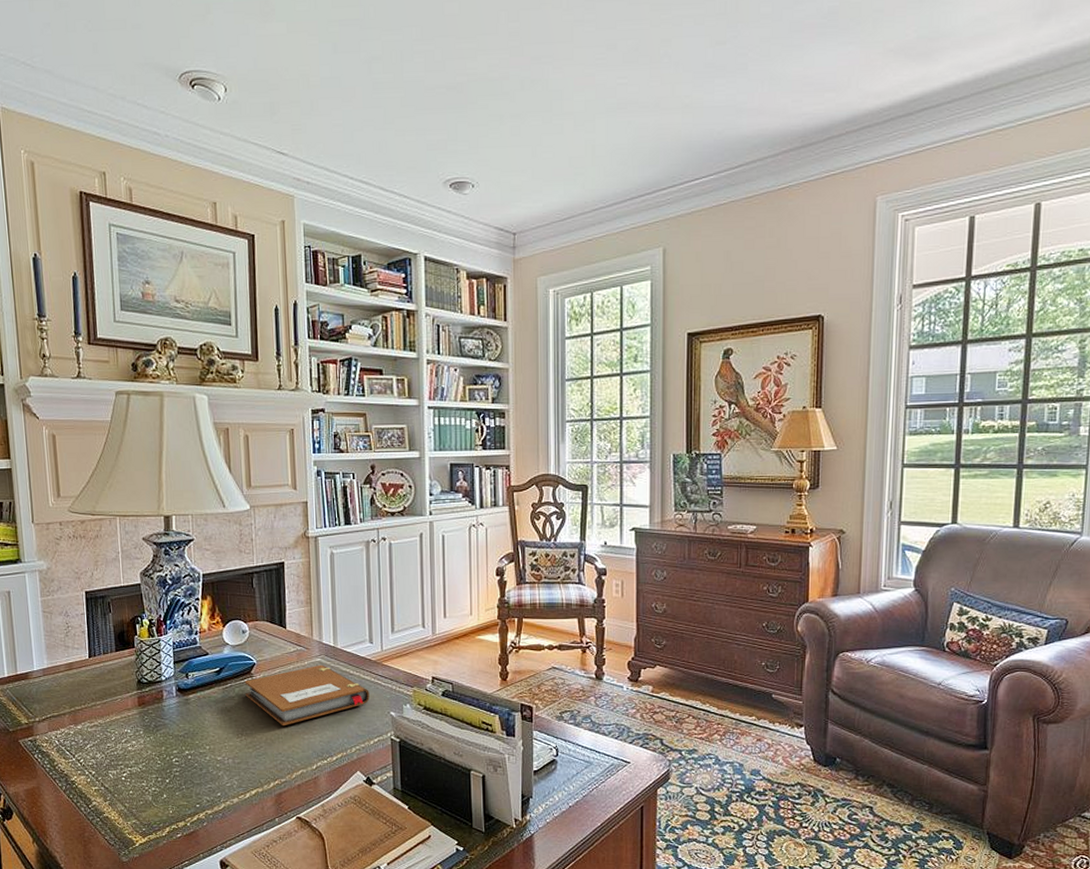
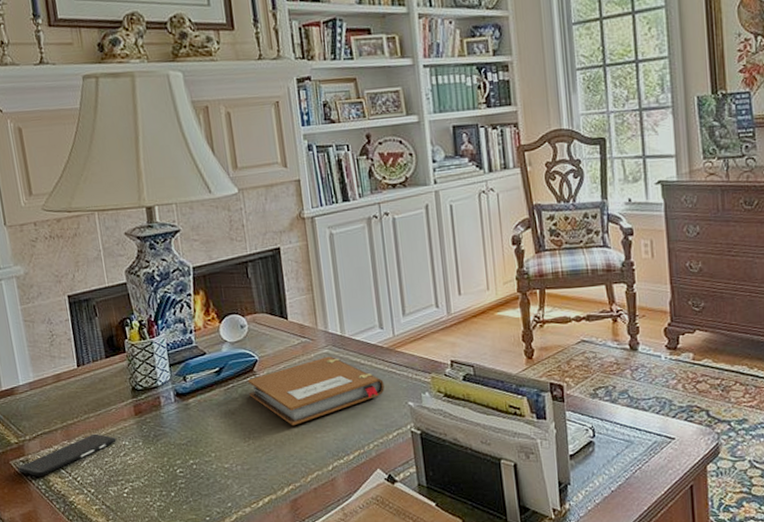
smartphone: none [26,720,119,756] -> present [18,433,117,477]

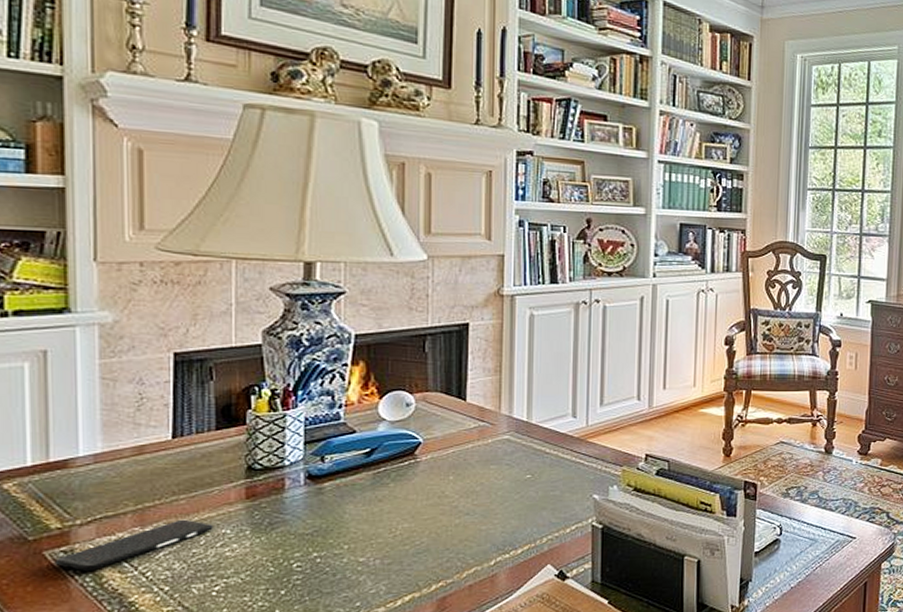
notebook: present [247,356,385,426] -> none [405,442,569,517]

